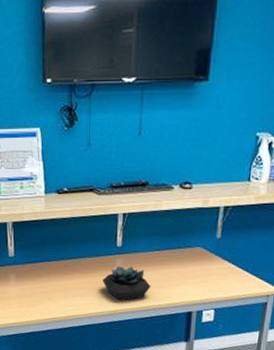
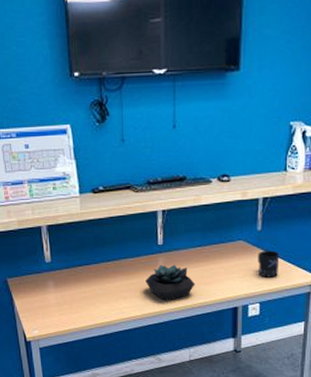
mug: none [215,258,238,286] -> present [258,250,280,278]

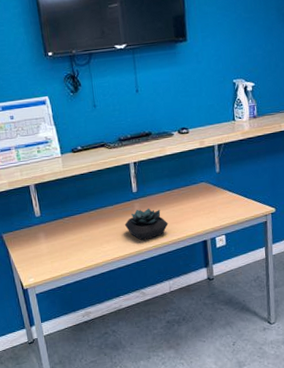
mug: present [258,250,280,278] -> none [219,188,238,212]

